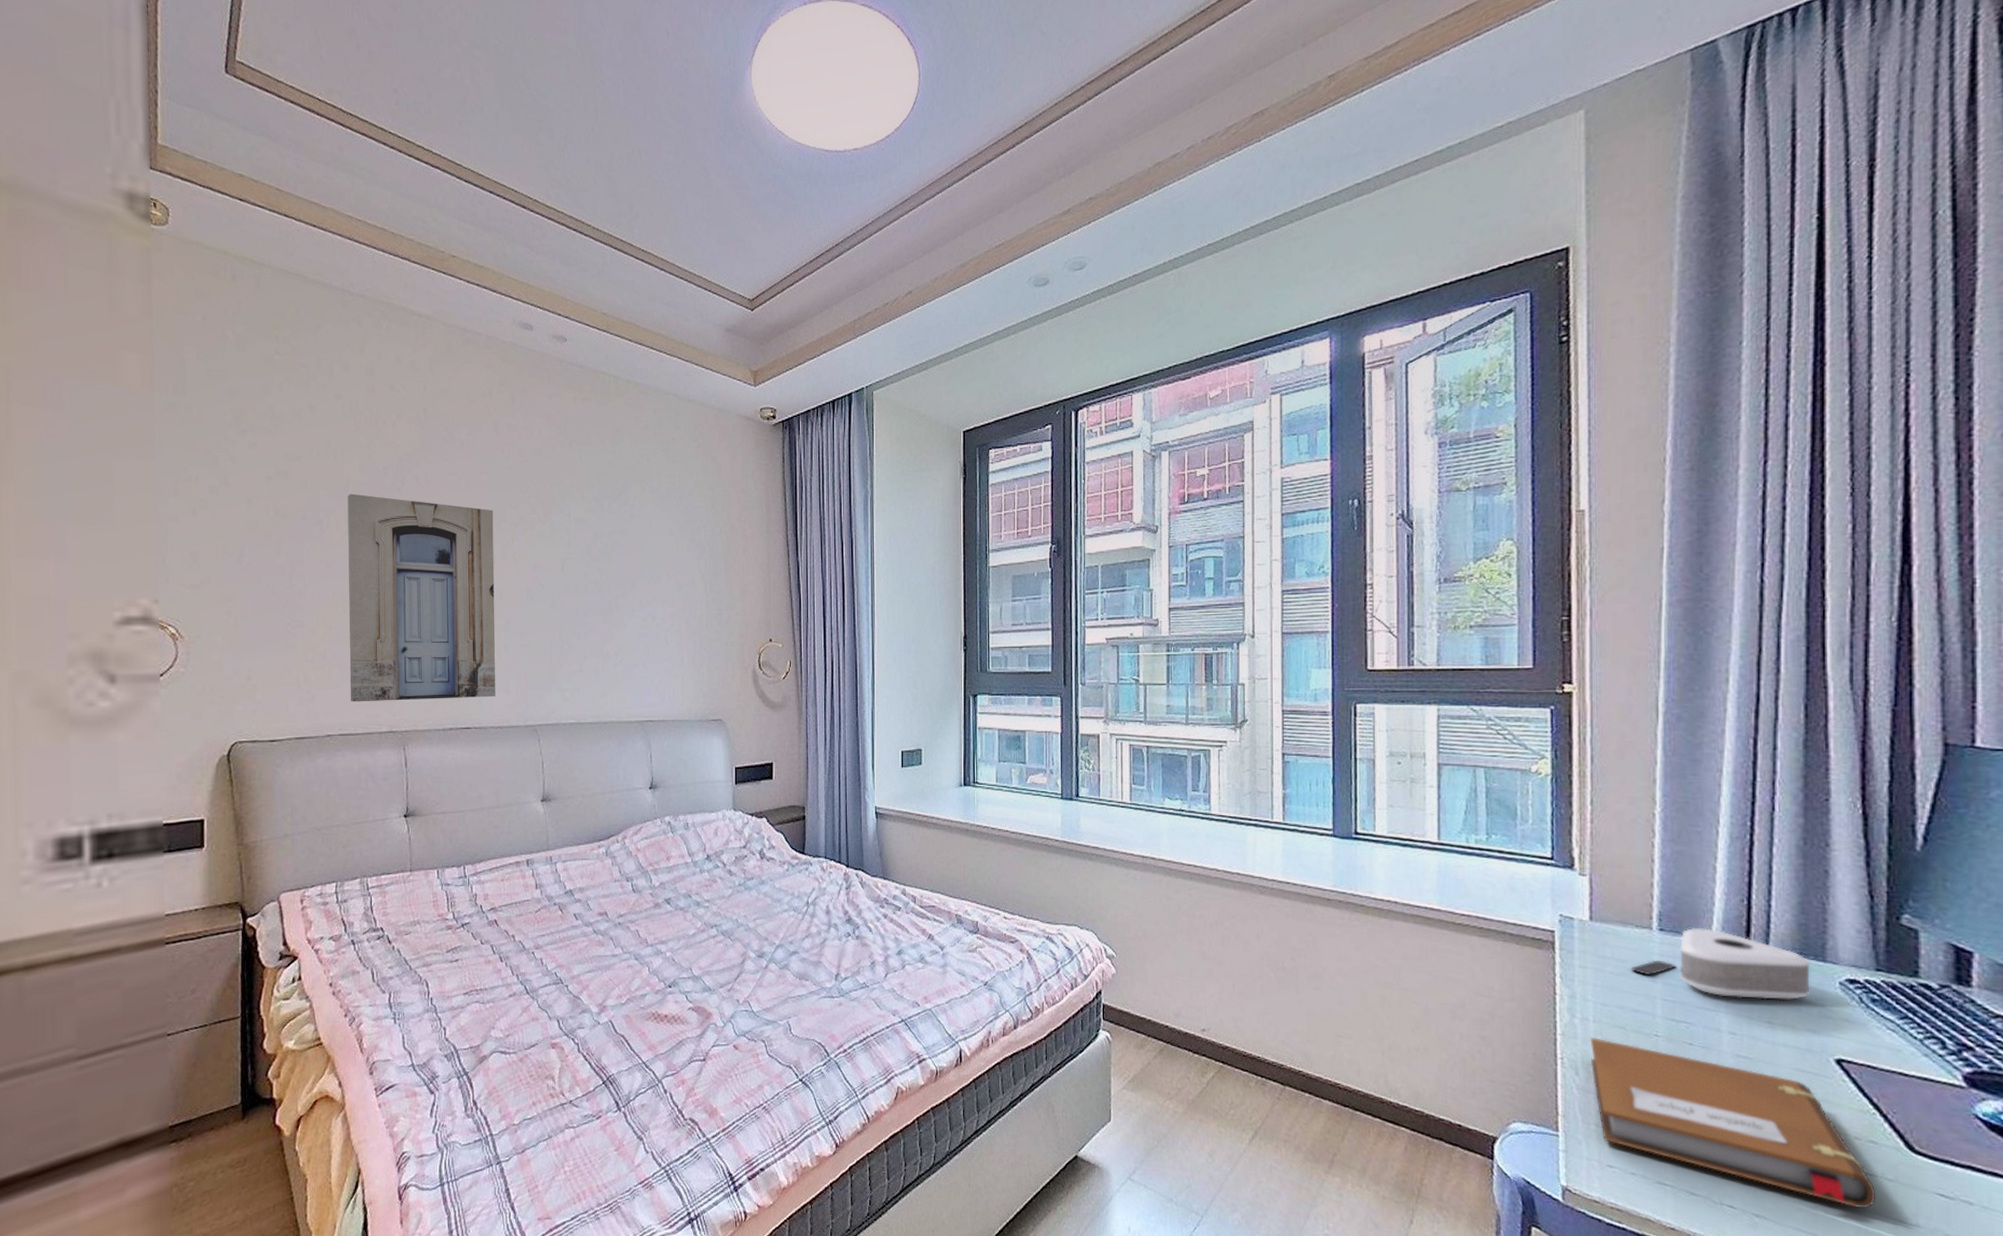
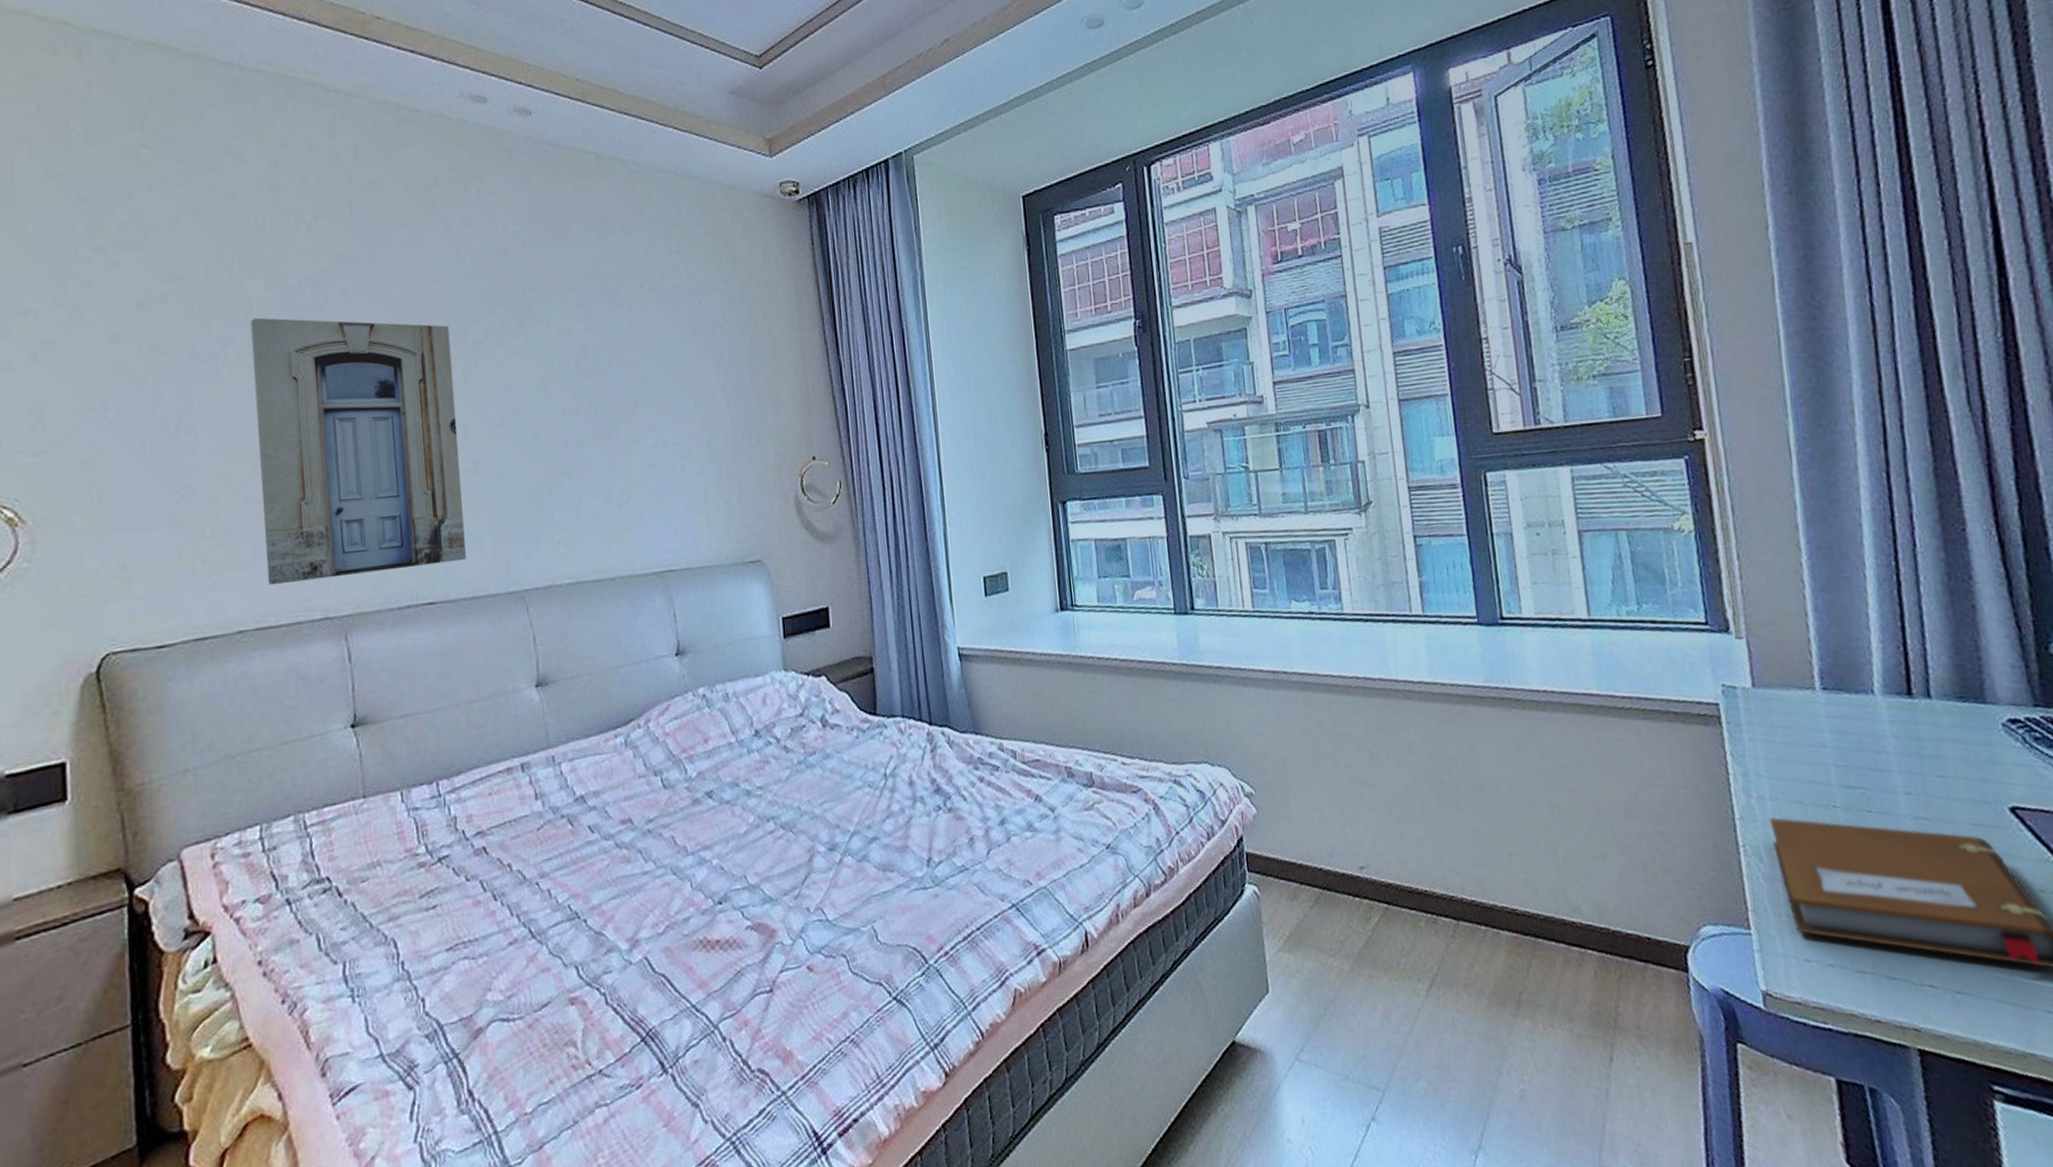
speaker: present [1631,927,1811,1001] -> none [1800,681,1977,755]

